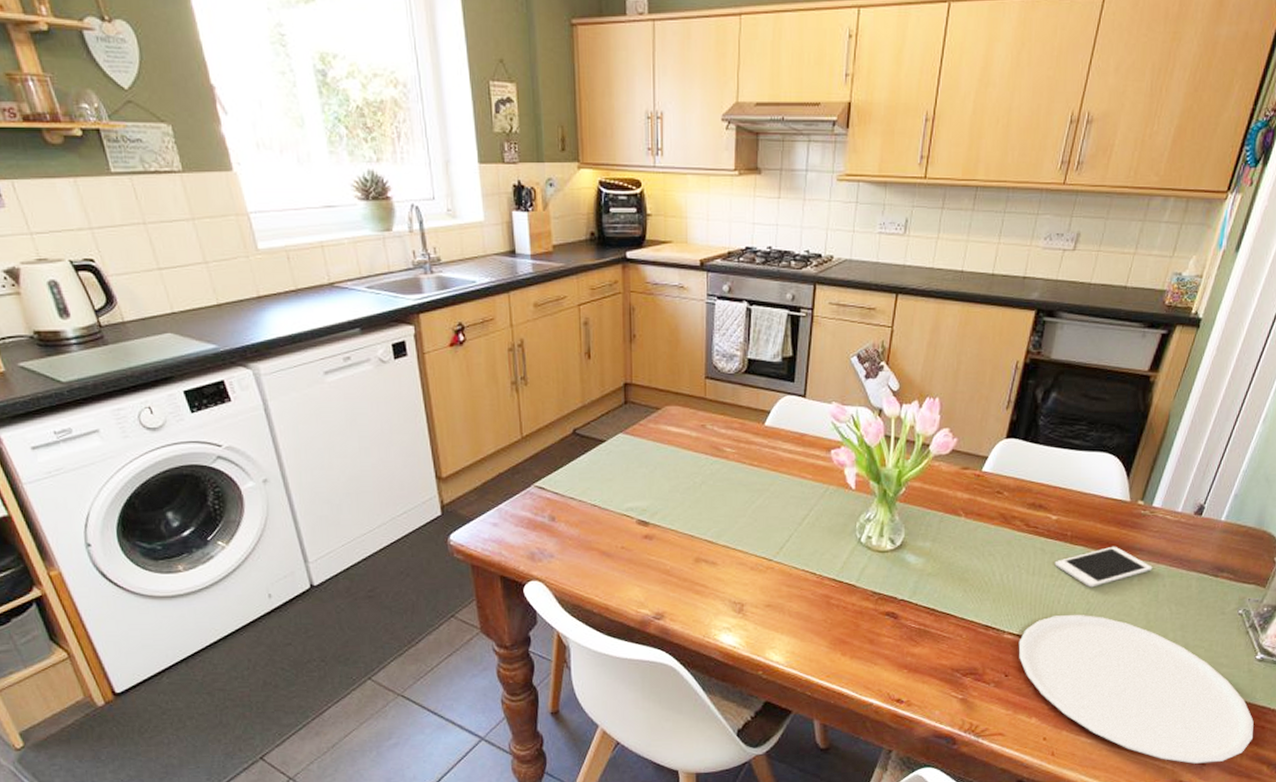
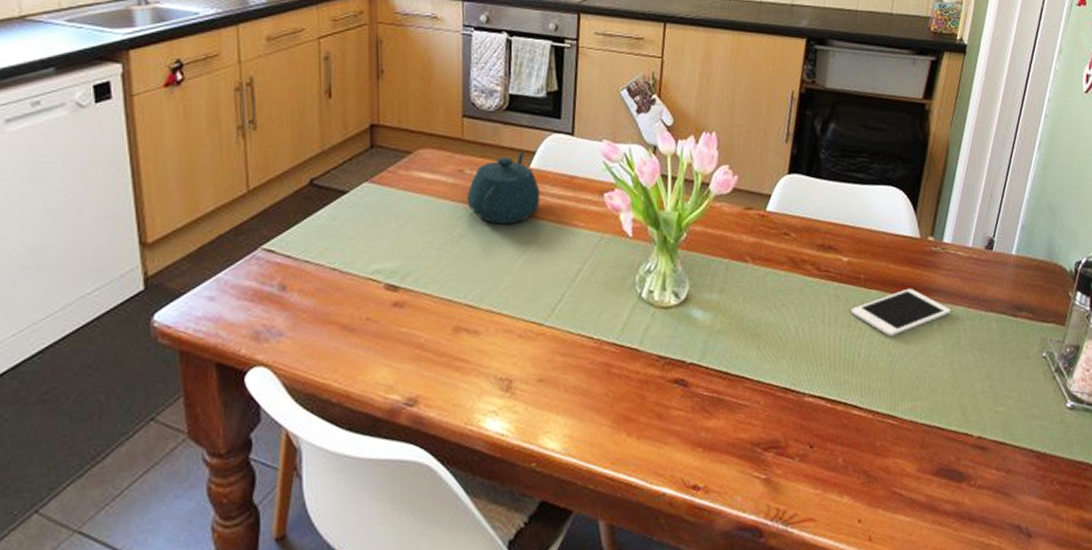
teapot: none [708,410,773,474] -> present [467,150,541,225]
plate: present [1018,614,1254,764] -> none [821,368,1076,537]

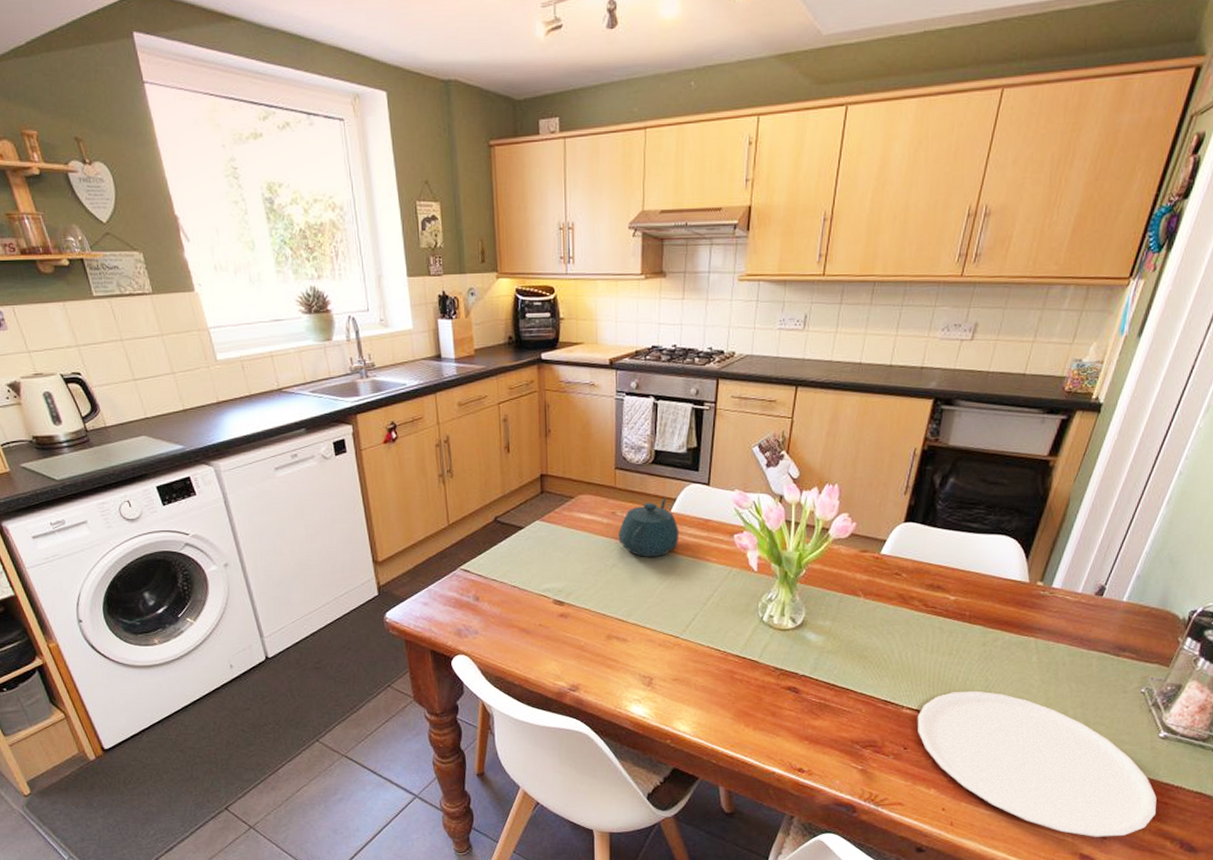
plate: none [821,368,1076,537] -> present [917,690,1157,837]
cell phone: present [850,288,951,337] -> none [953,625,1052,666]

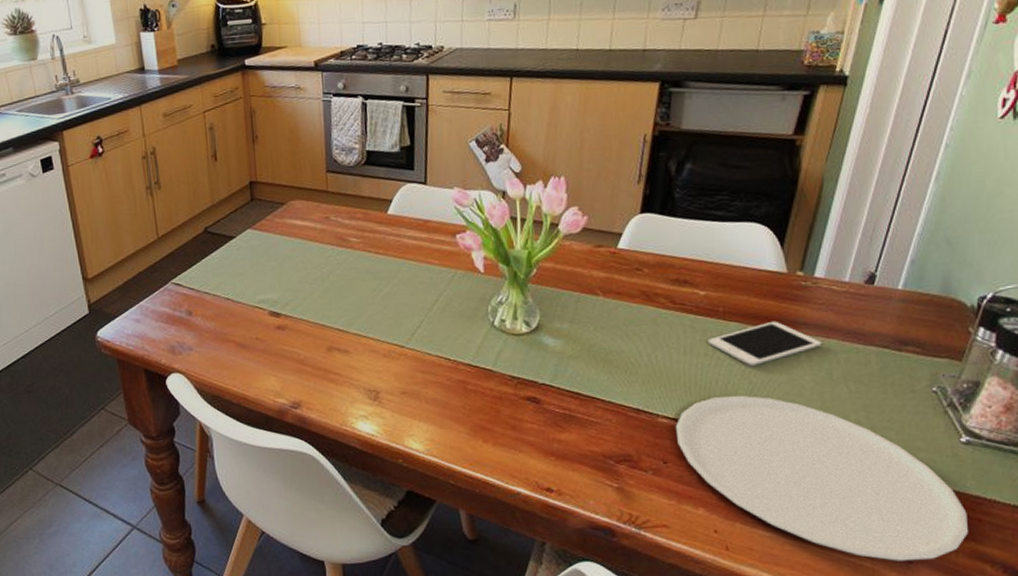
teapot: present [618,497,679,557] -> none [333,199,398,263]
cell phone: none [953,625,1052,666] -> present [707,321,822,367]

